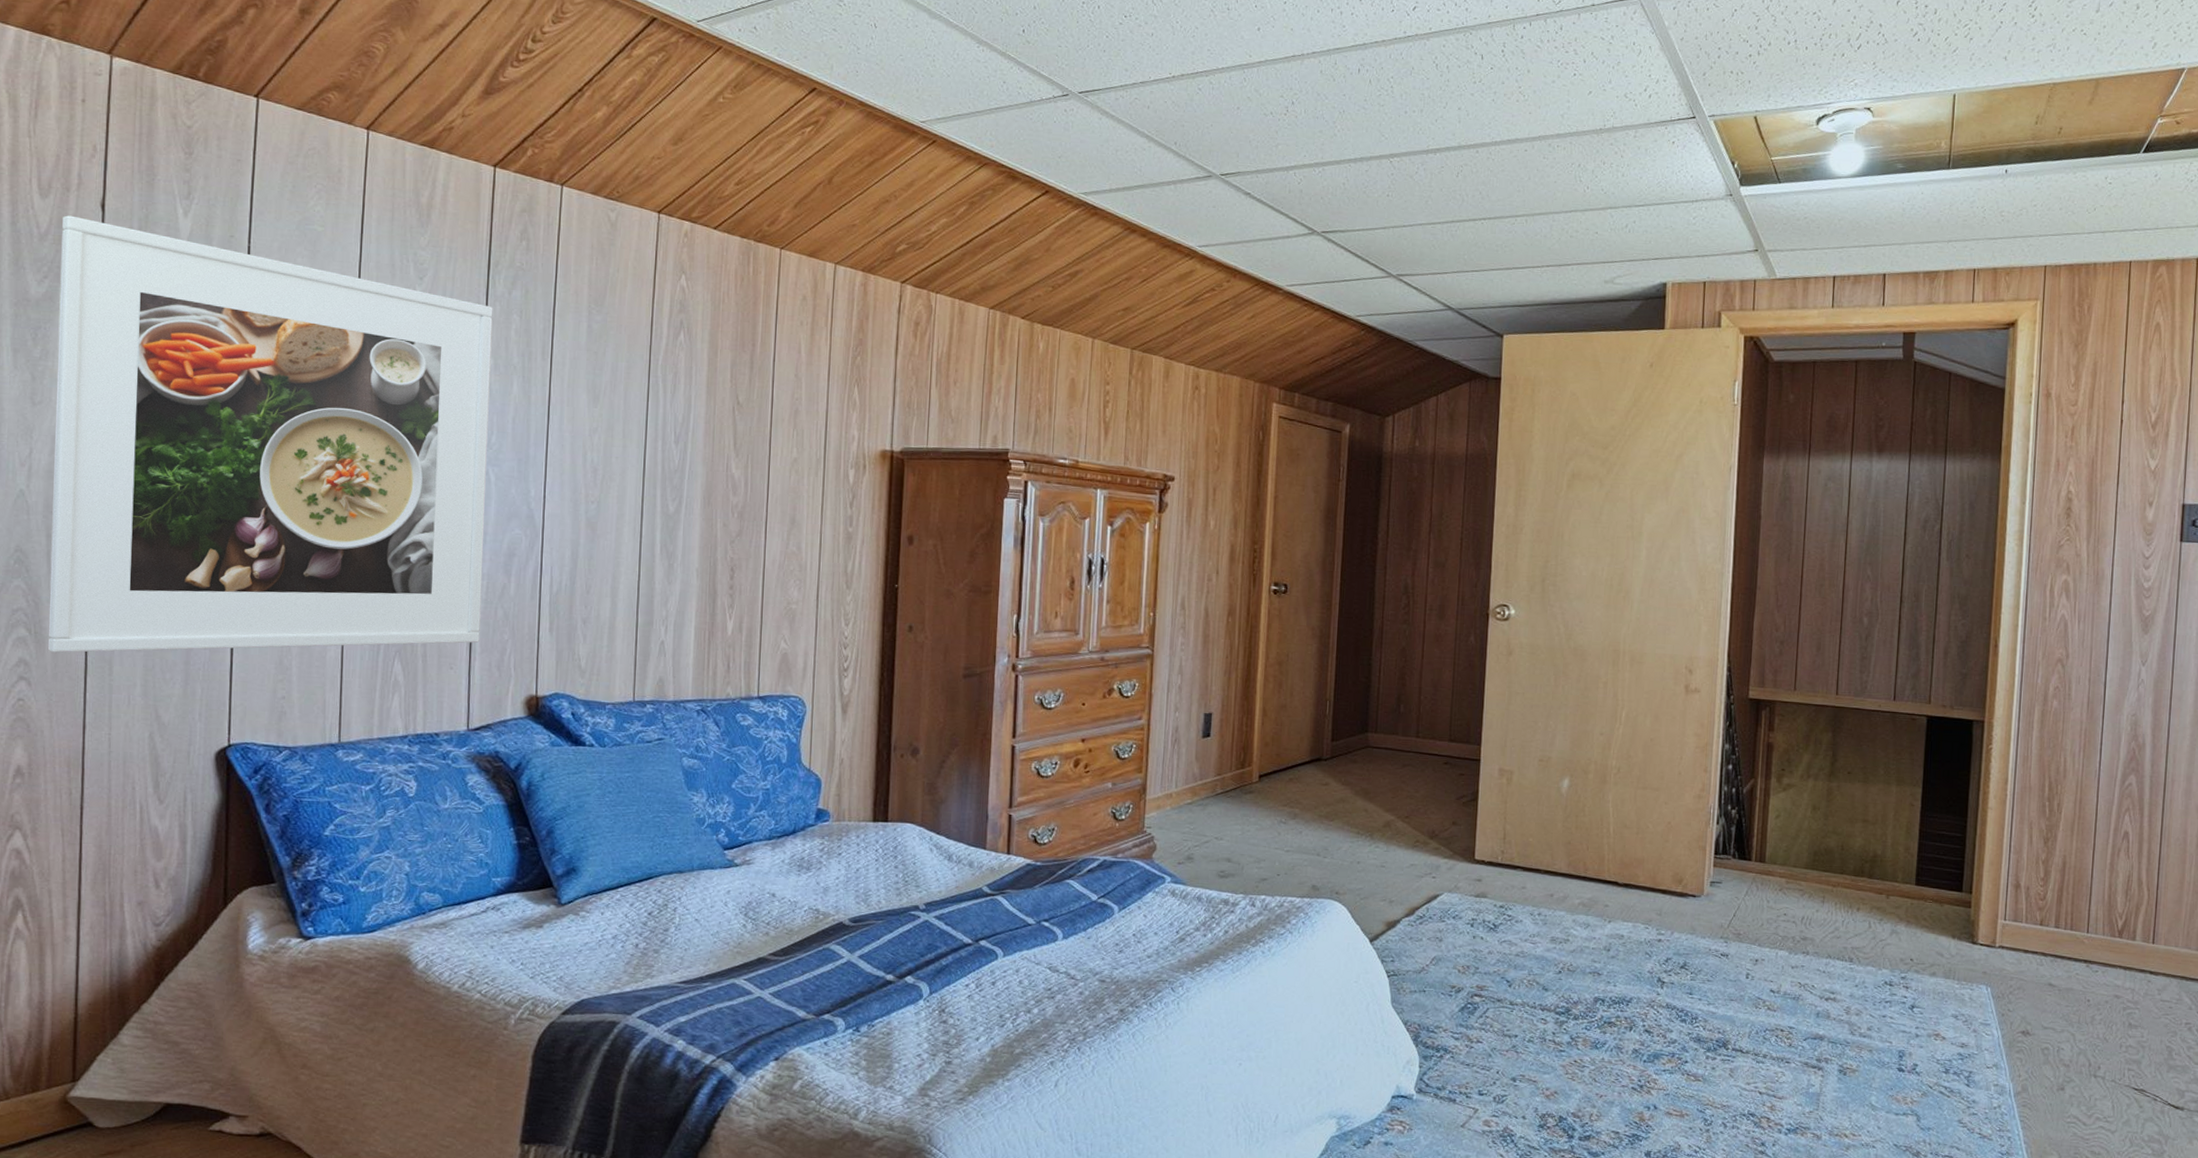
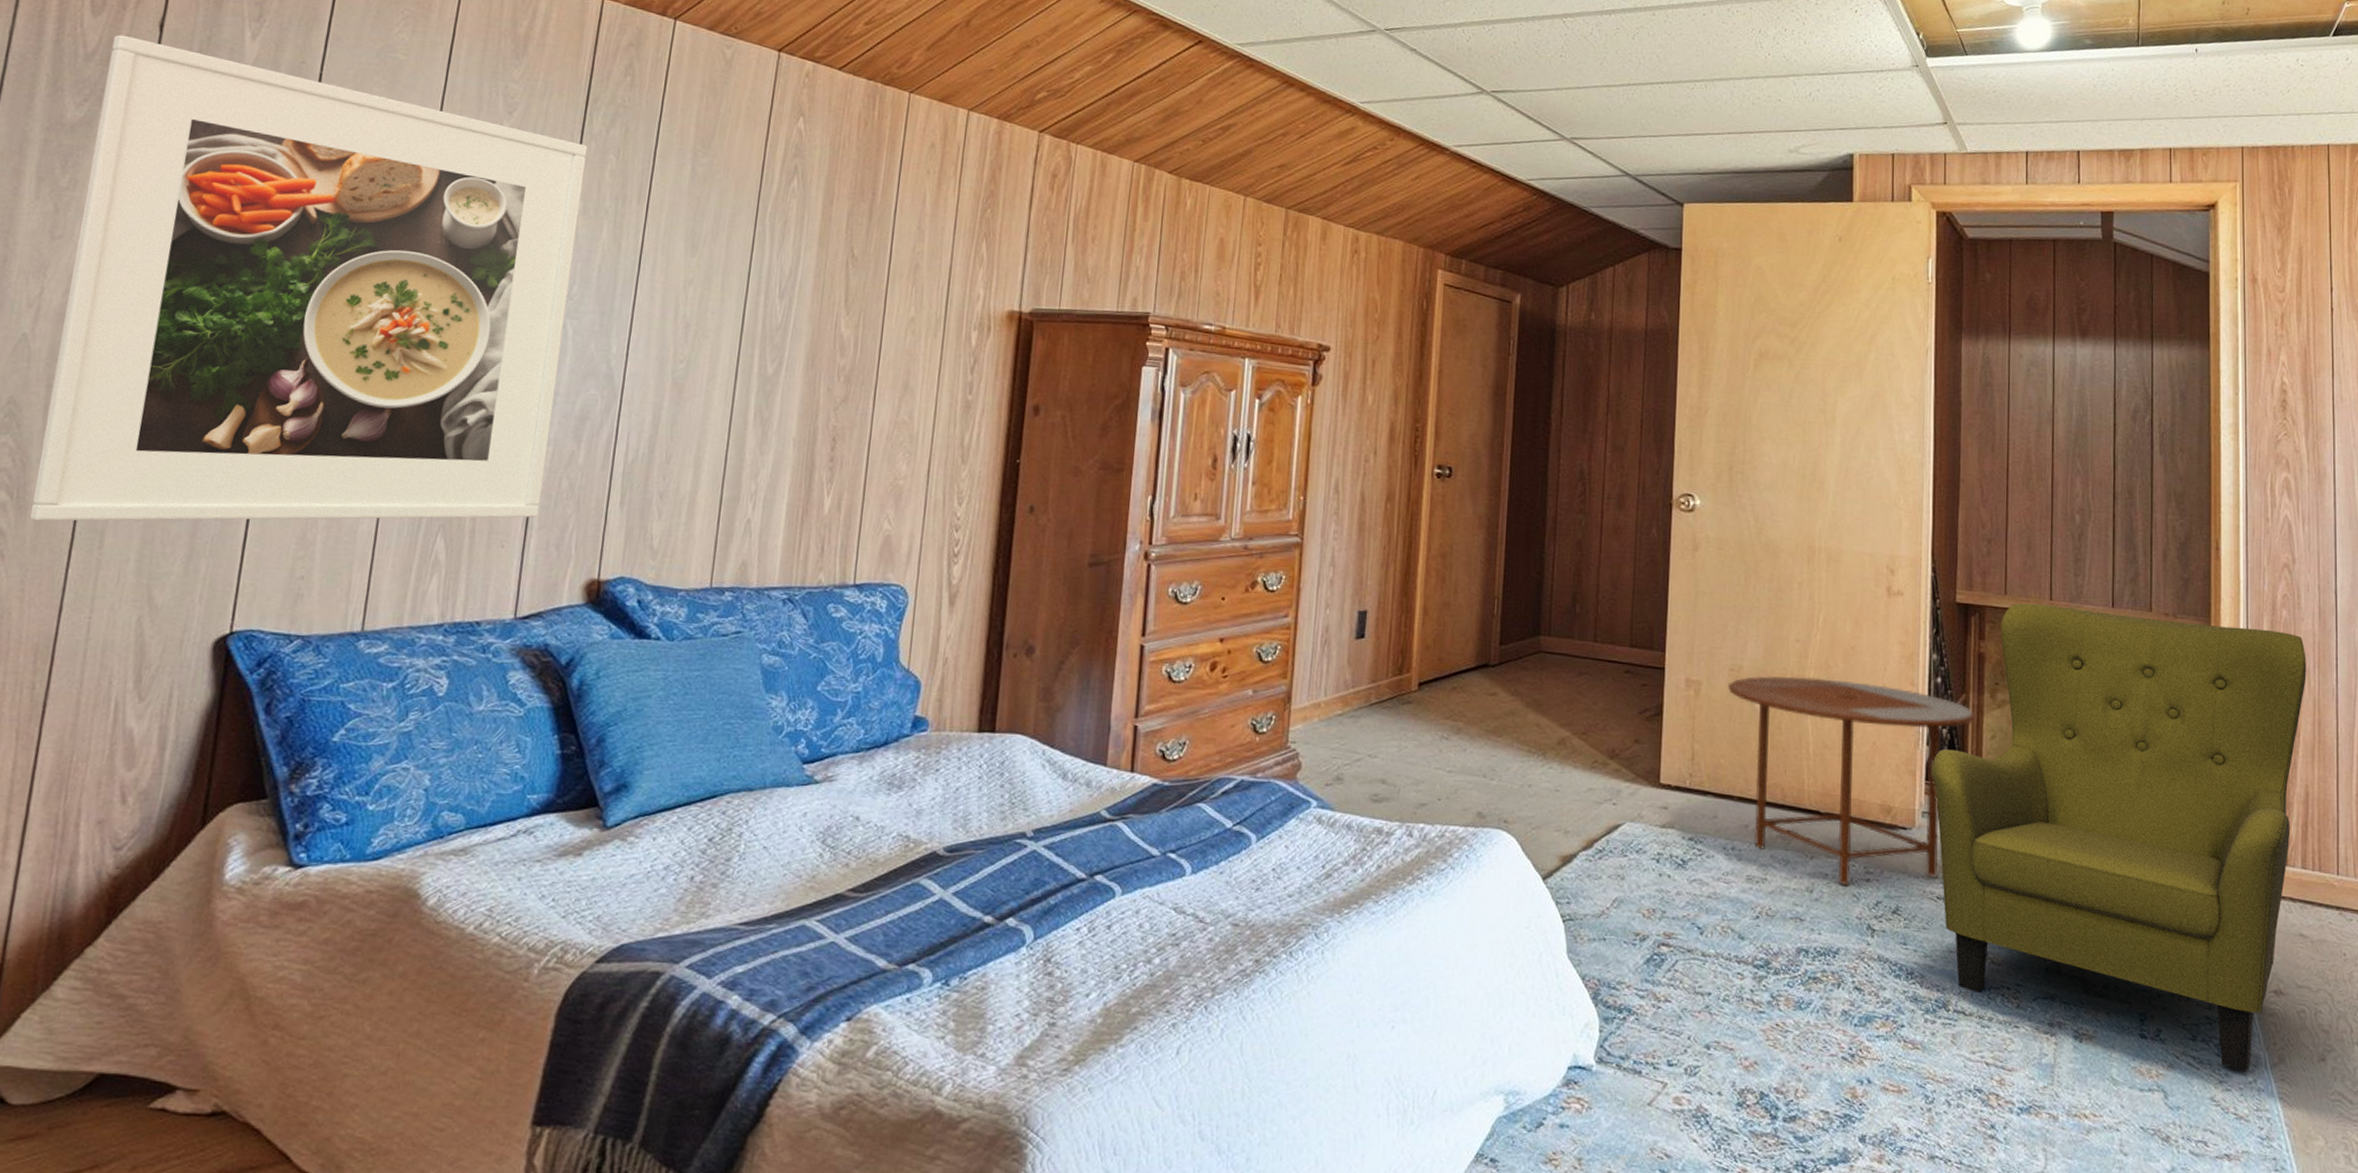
side table: none [1537,765,1764,945] -> present [1727,676,1977,886]
armchair: none [1720,697,2073,1100] -> present [1932,603,2307,1073]

